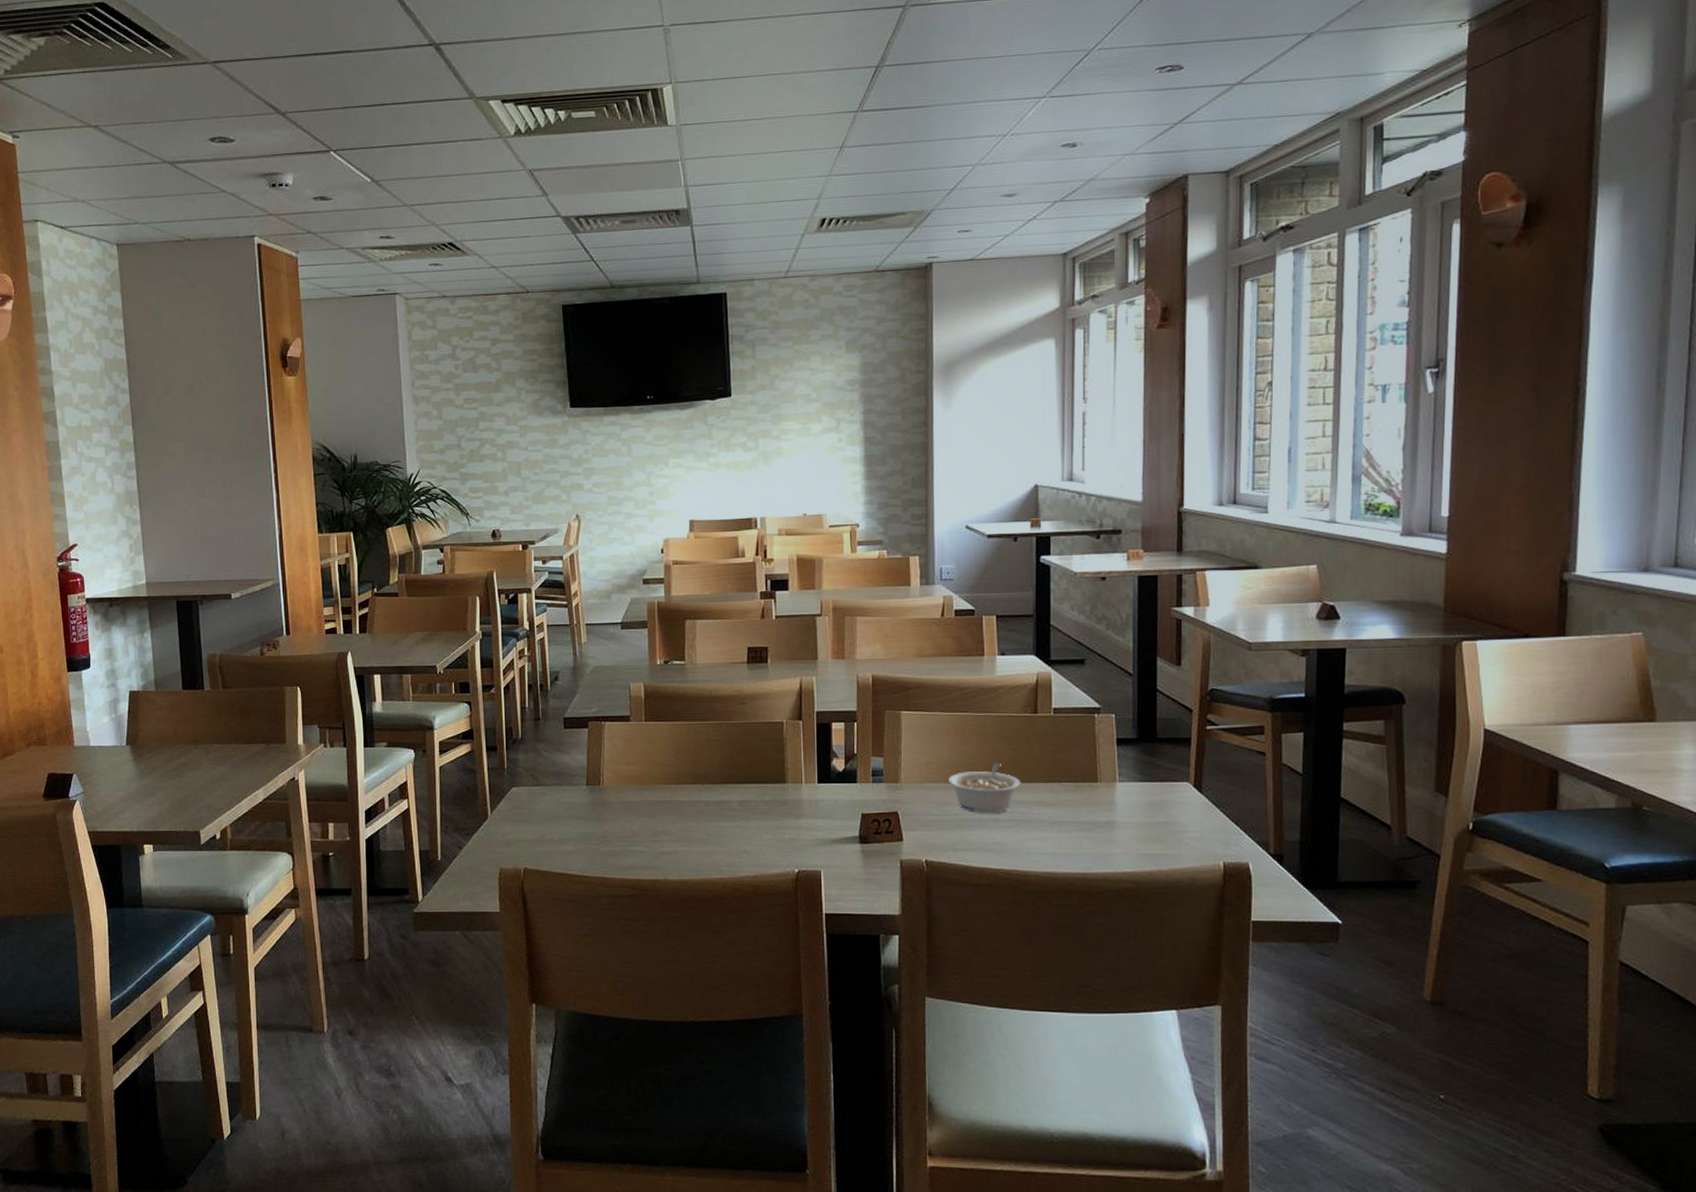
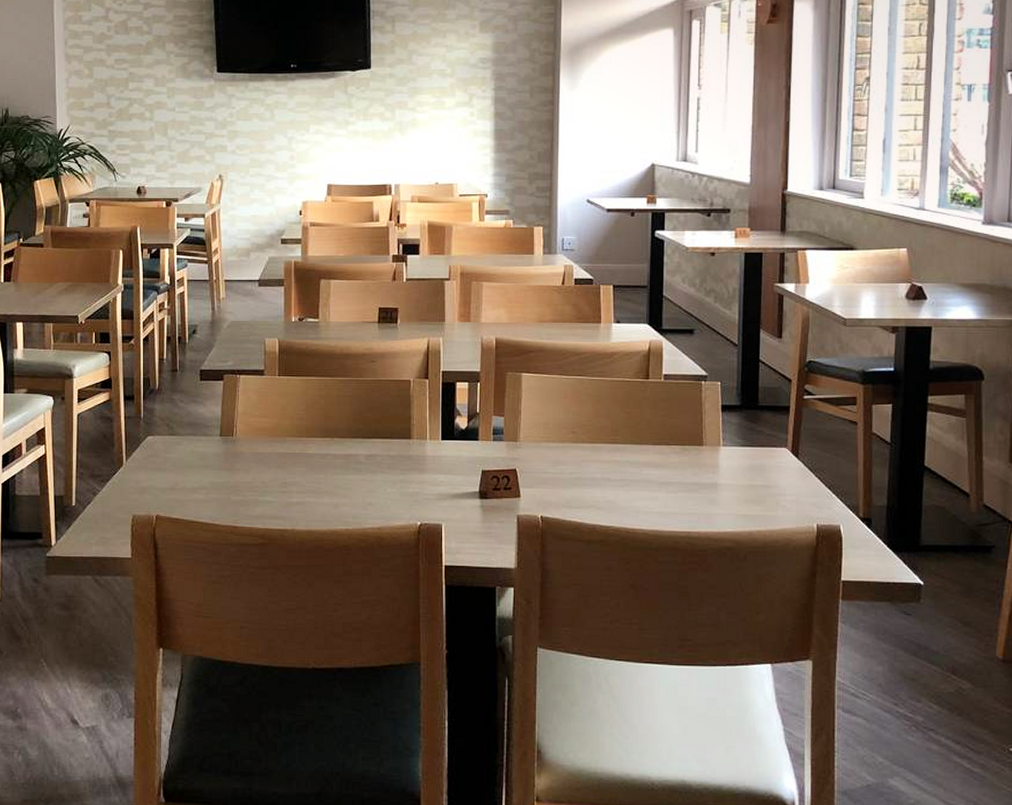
legume: present [948,764,1021,814] -> none [565,426,632,473]

